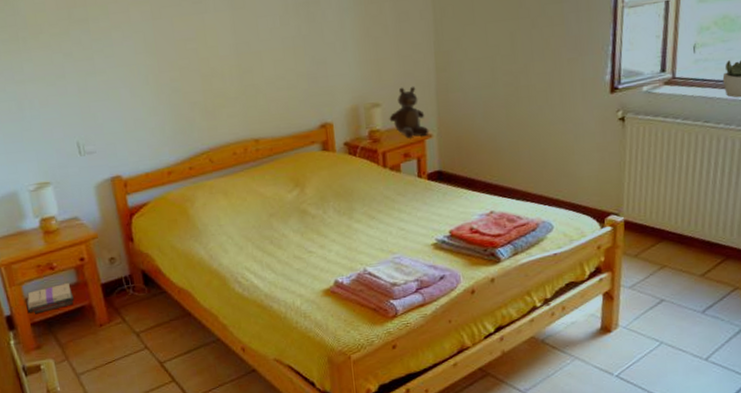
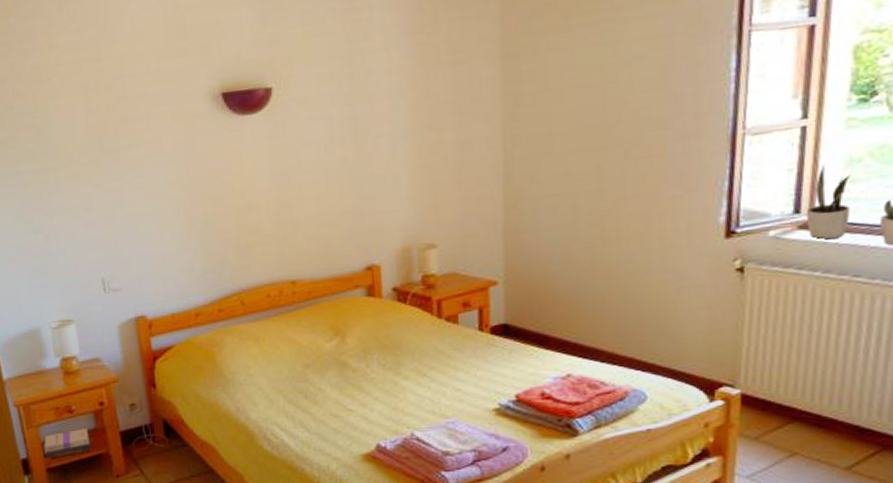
teddy bear: present [389,86,429,137] -> none [446,225,494,284]
potted plant: none [670,32,702,93] -> present [807,165,851,240]

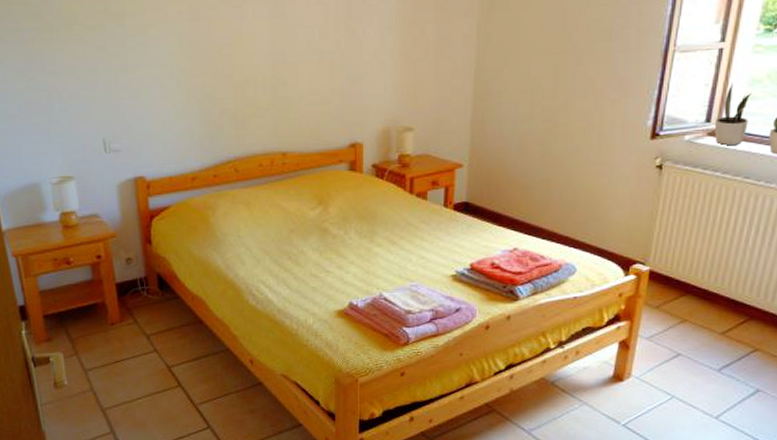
books: present [43,429,91,459] -> none [41,279,88,307]

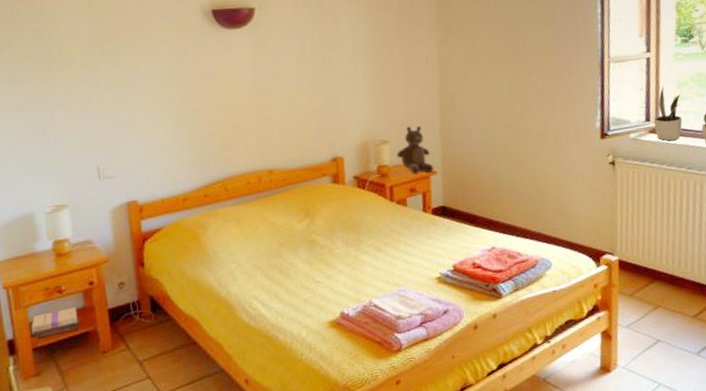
books: none [41,279,88,307] -> present [31,307,79,339]
teddy bear: none [421,113,460,165] -> present [396,125,434,173]

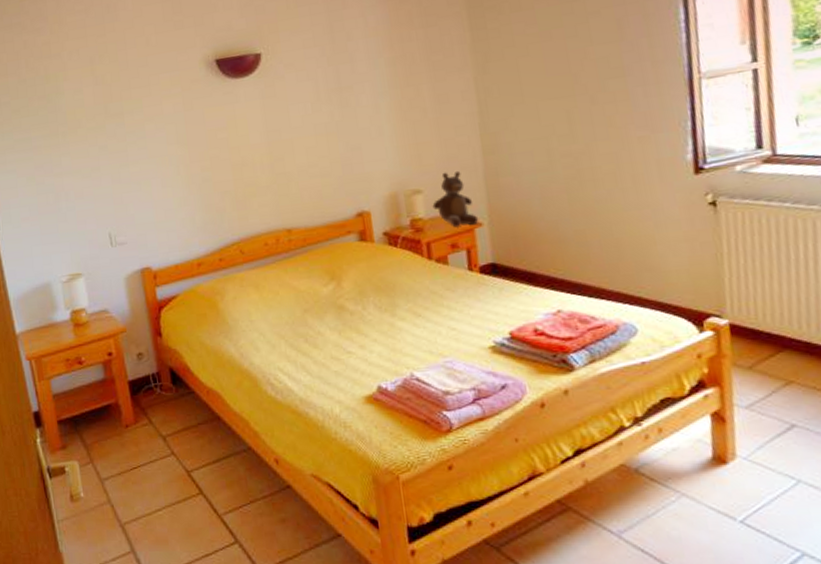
books: present [31,307,79,339] -> none [55,379,101,411]
potted plant: present [654,86,683,141] -> none [768,103,811,173]

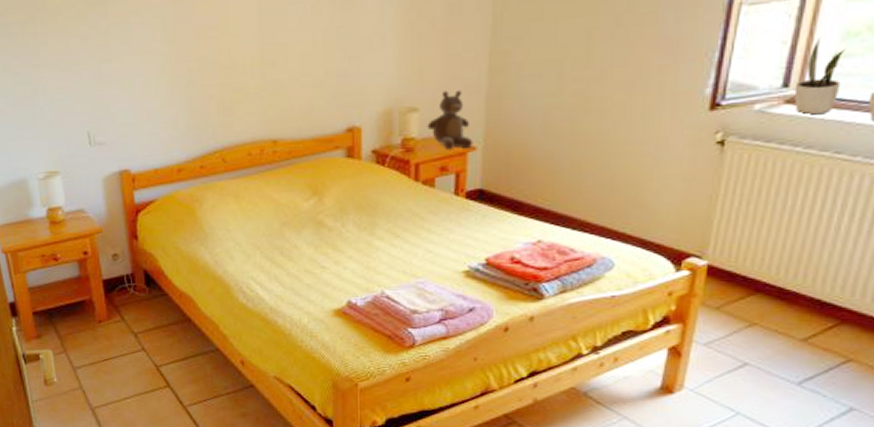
potted plant: none [768,103,811,173] -> present [795,38,846,115]

